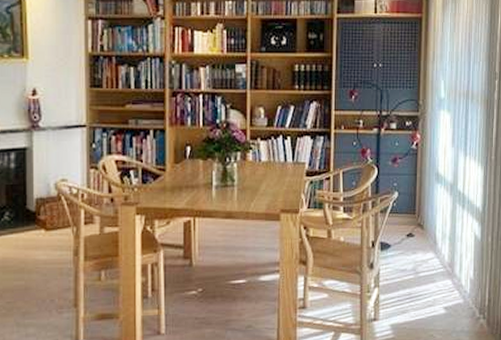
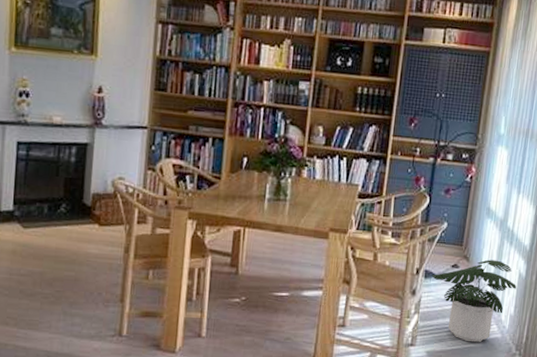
potted plant: none [388,225,474,311] -> present [431,259,517,343]

